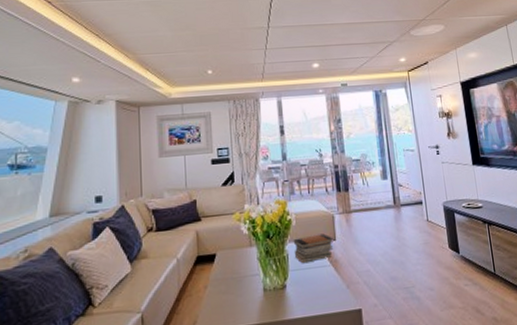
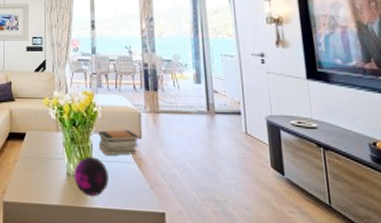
decorative orb: none [270,267,307,309] -> present [74,157,109,197]

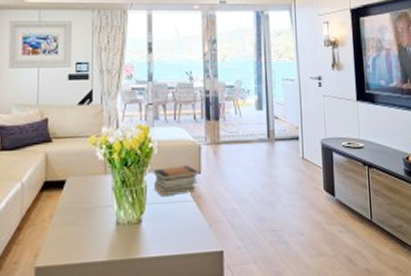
decorative orb: present [74,157,109,197] -> none [124,200,164,246]

